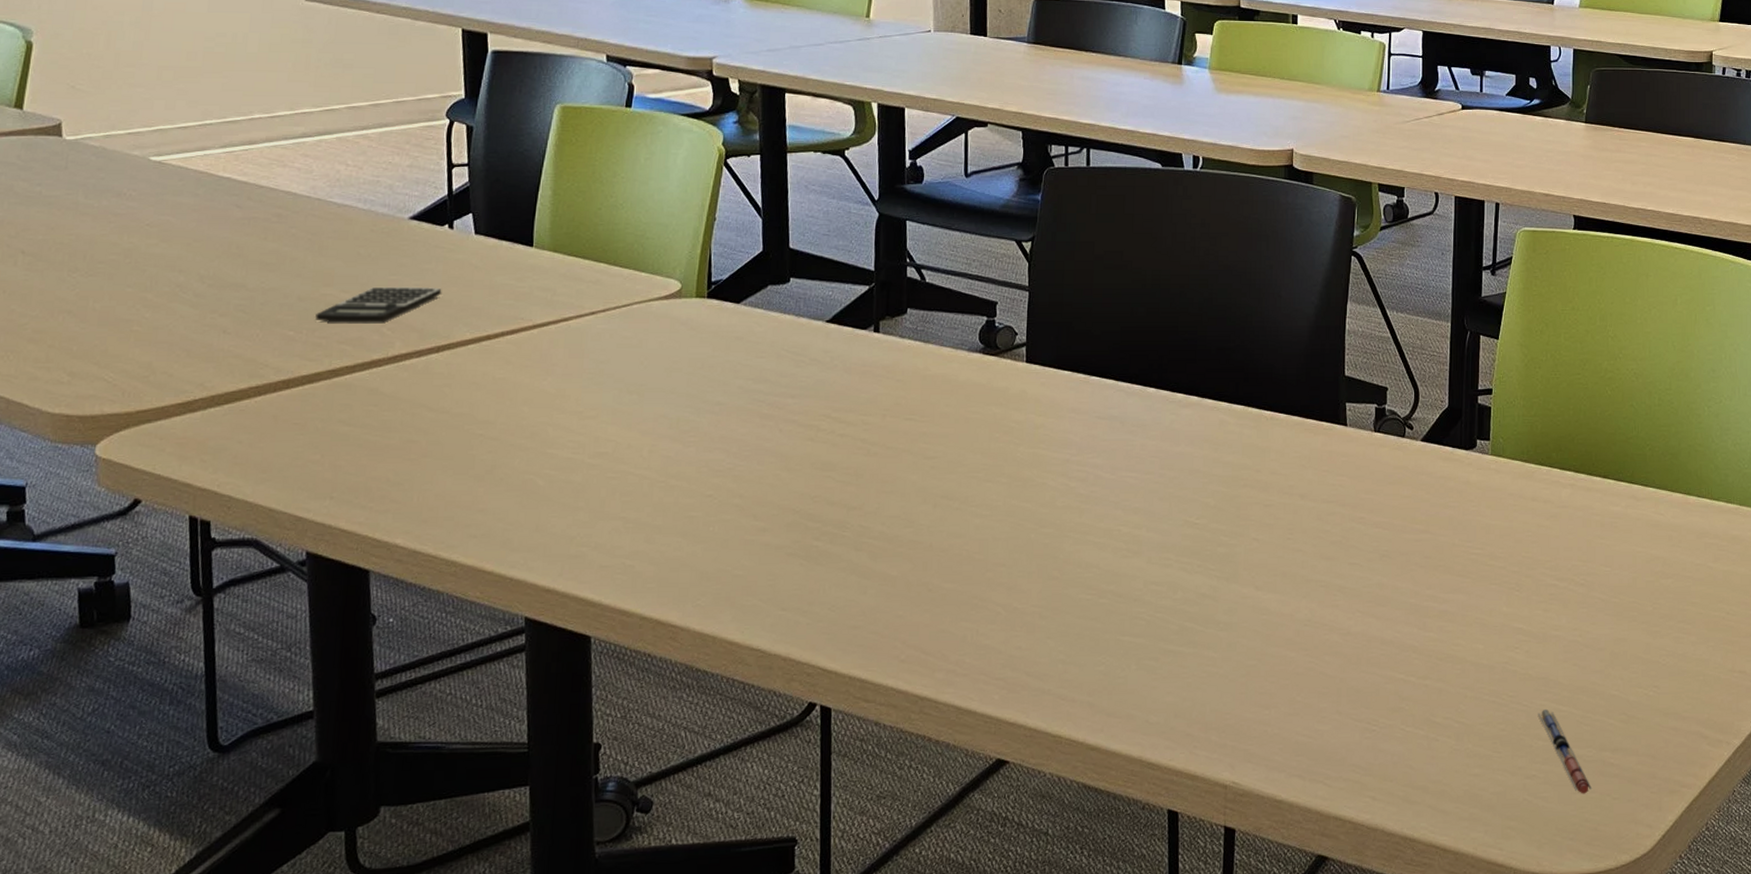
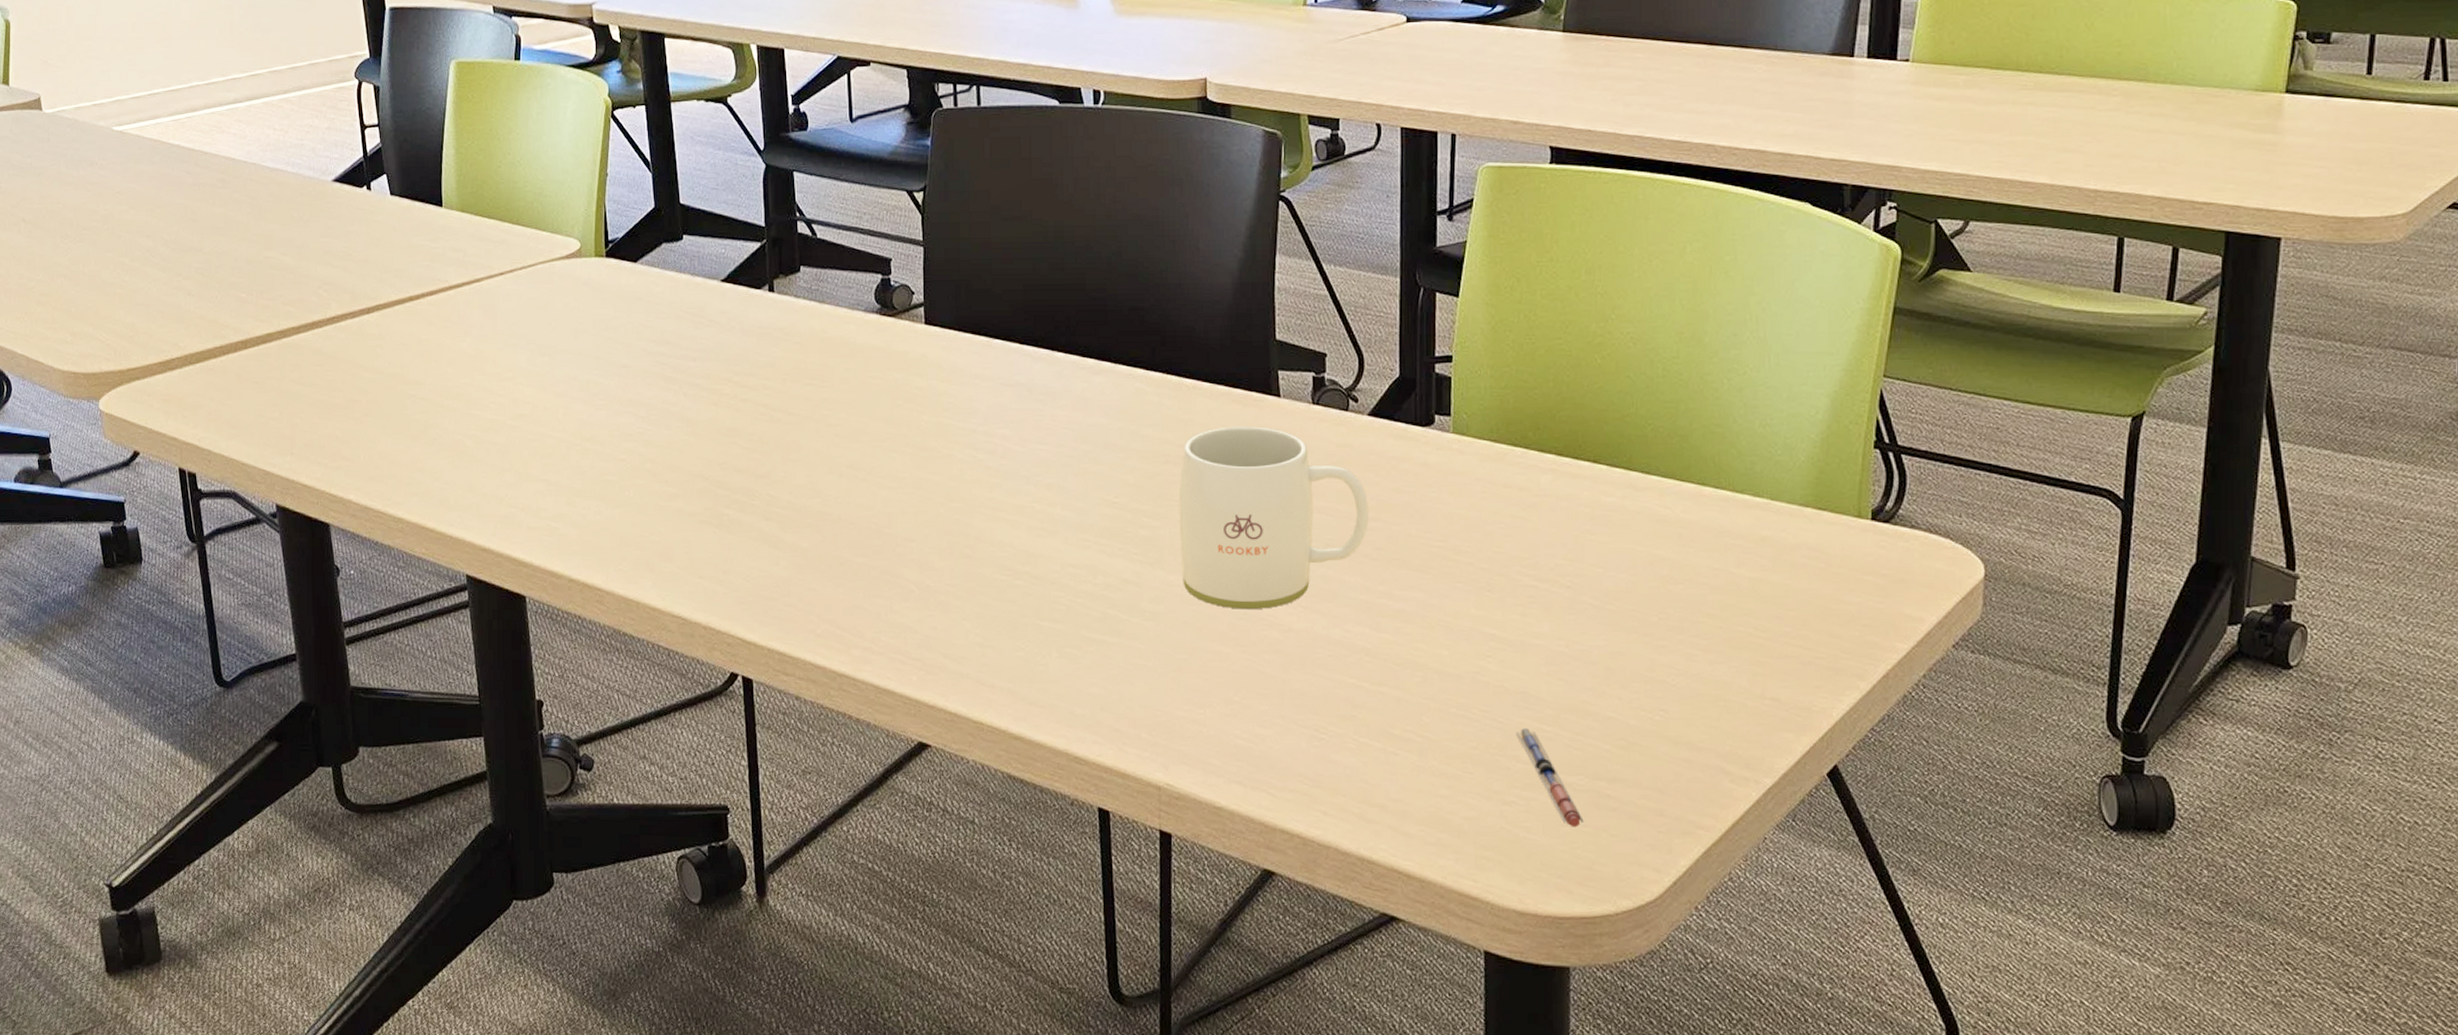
calculator: present [315,286,442,323] -> none [262,248,367,285]
mug: none [1253,452,1420,617] -> present [1178,426,1370,610]

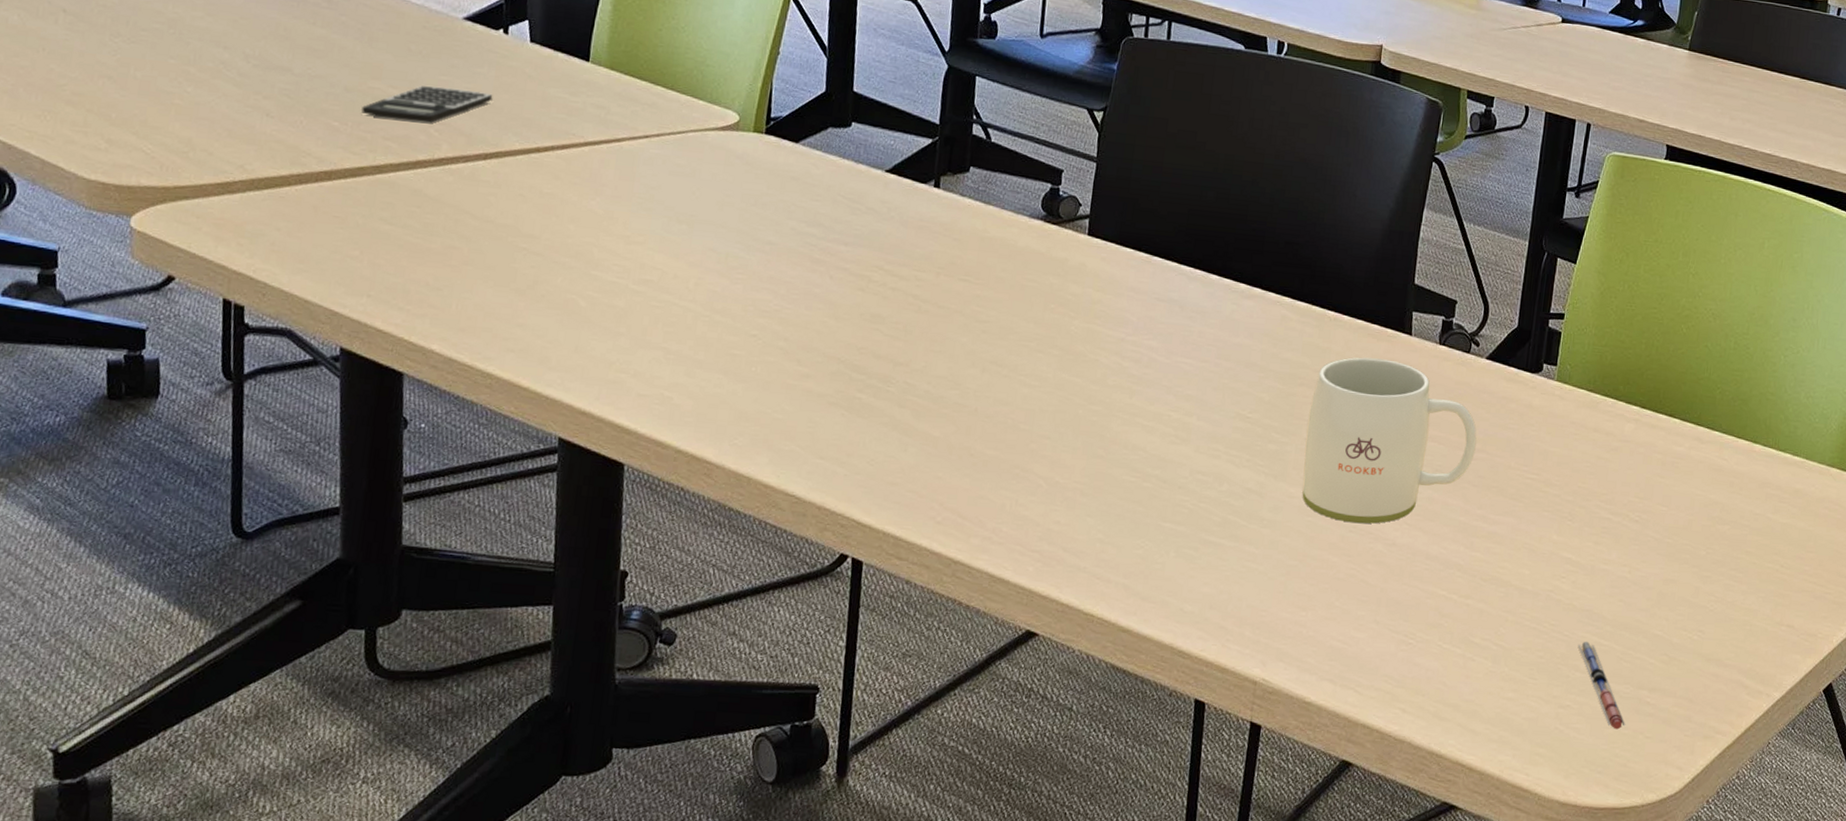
calculator: none [262,248,367,285] -> present [361,86,493,123]

